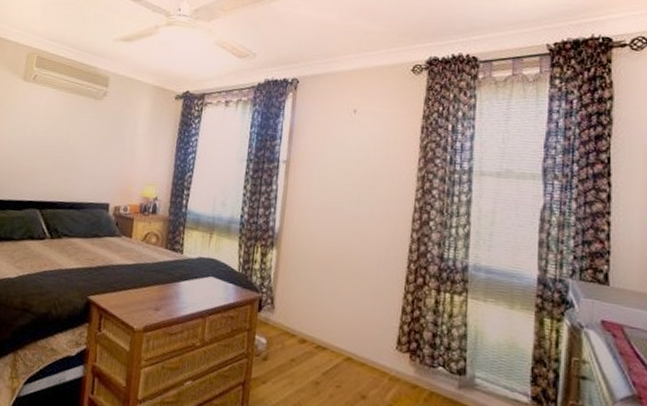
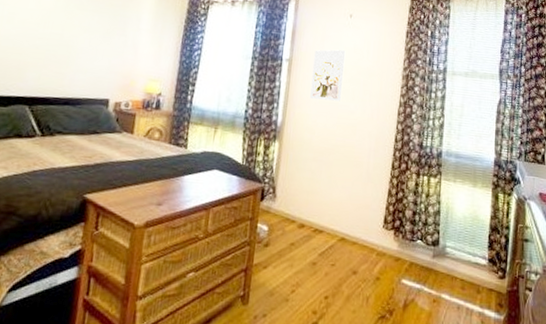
wall art: none [310,149,350,206] -> present [310,49,346,102]

